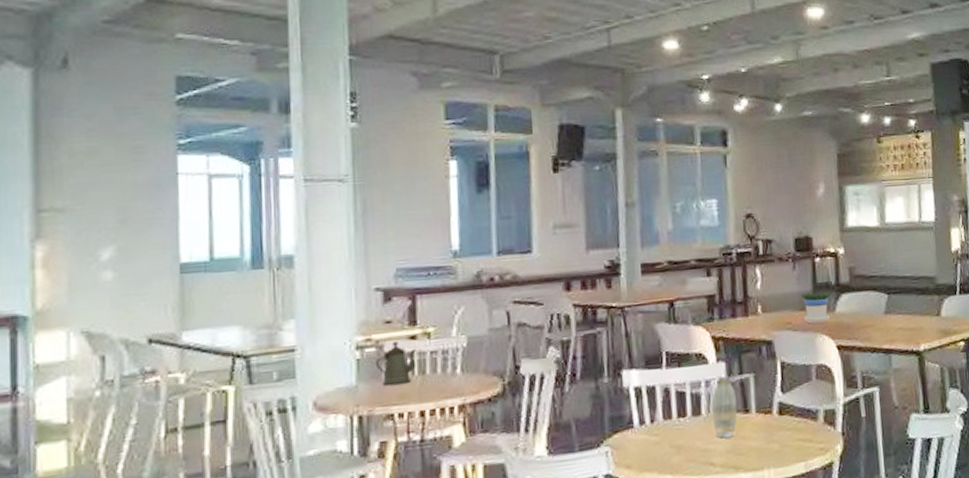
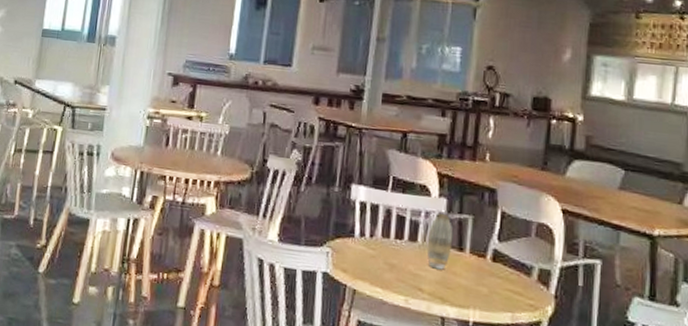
coffee pot: present [375,340,417,387] -> none [159,117,191,155]
flowerpot: present [801,291,831,325] -> none [531,150,563,185]

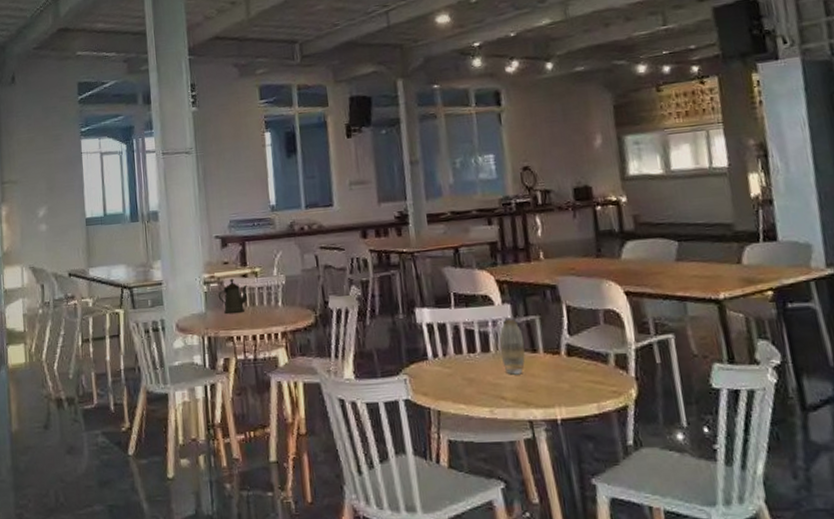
coffee pot: none [159,117,191,155] -> present [218,278,248,315]

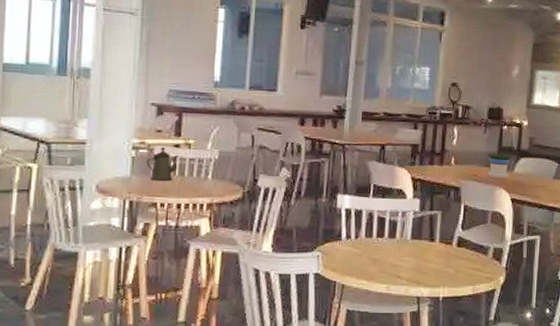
vase: present [499,320,526,375] -> none [404,212,426,259]
flowerpot: none [583,239,616,271] -> present [487,153,512,180]

